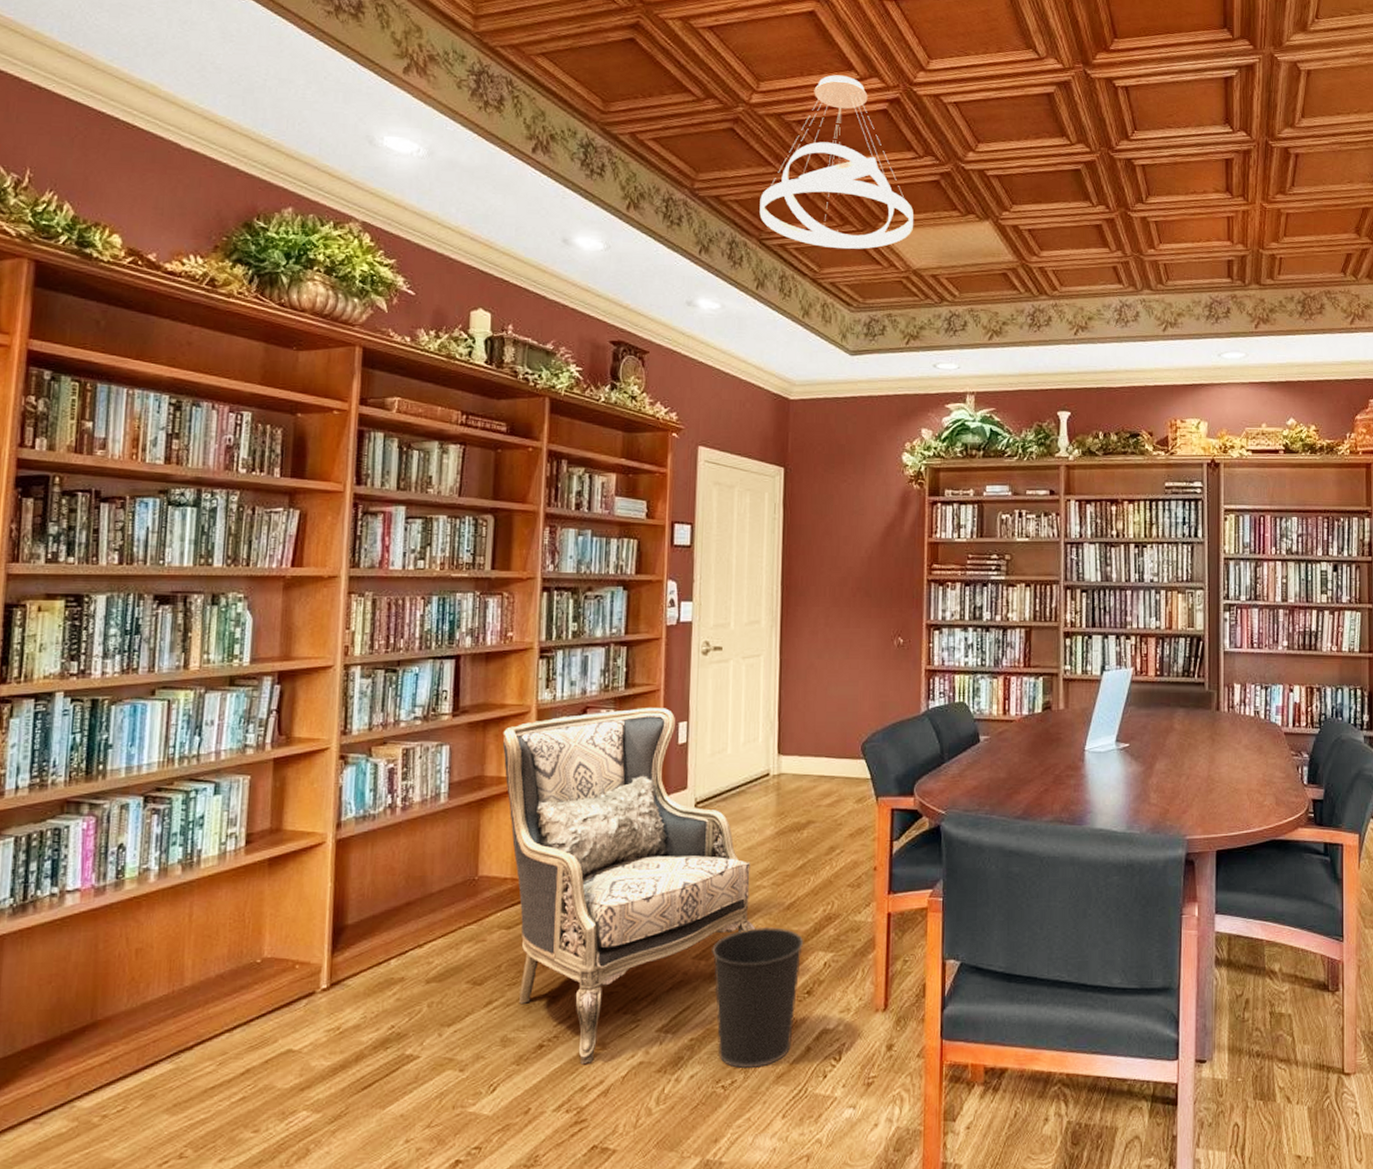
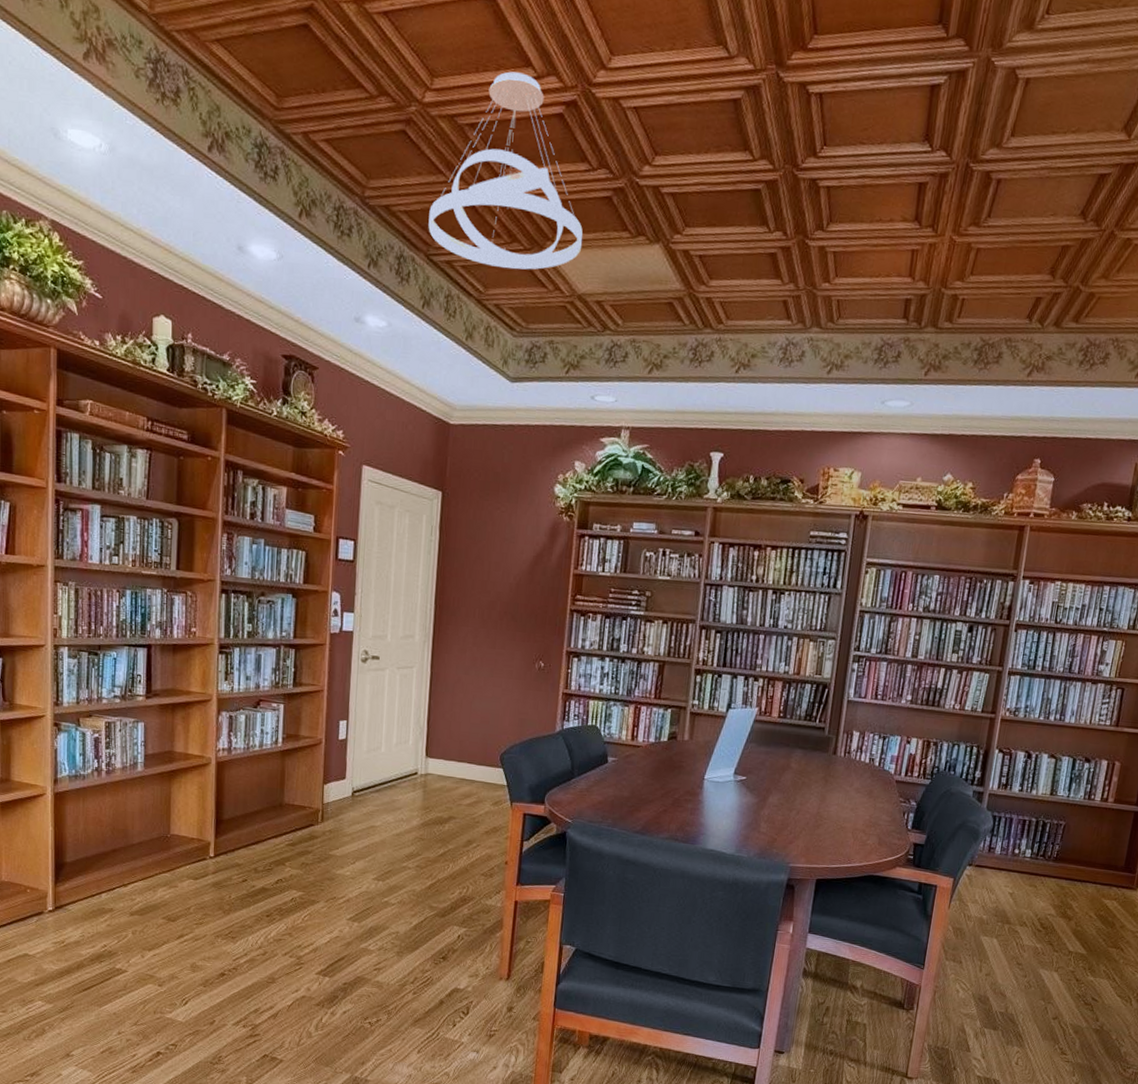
armchair: present [502,707,755,1065] -> none [188,704,400,993]
wastebasket: present [712,926,804,1069] -> none [363,900,442,1012]

